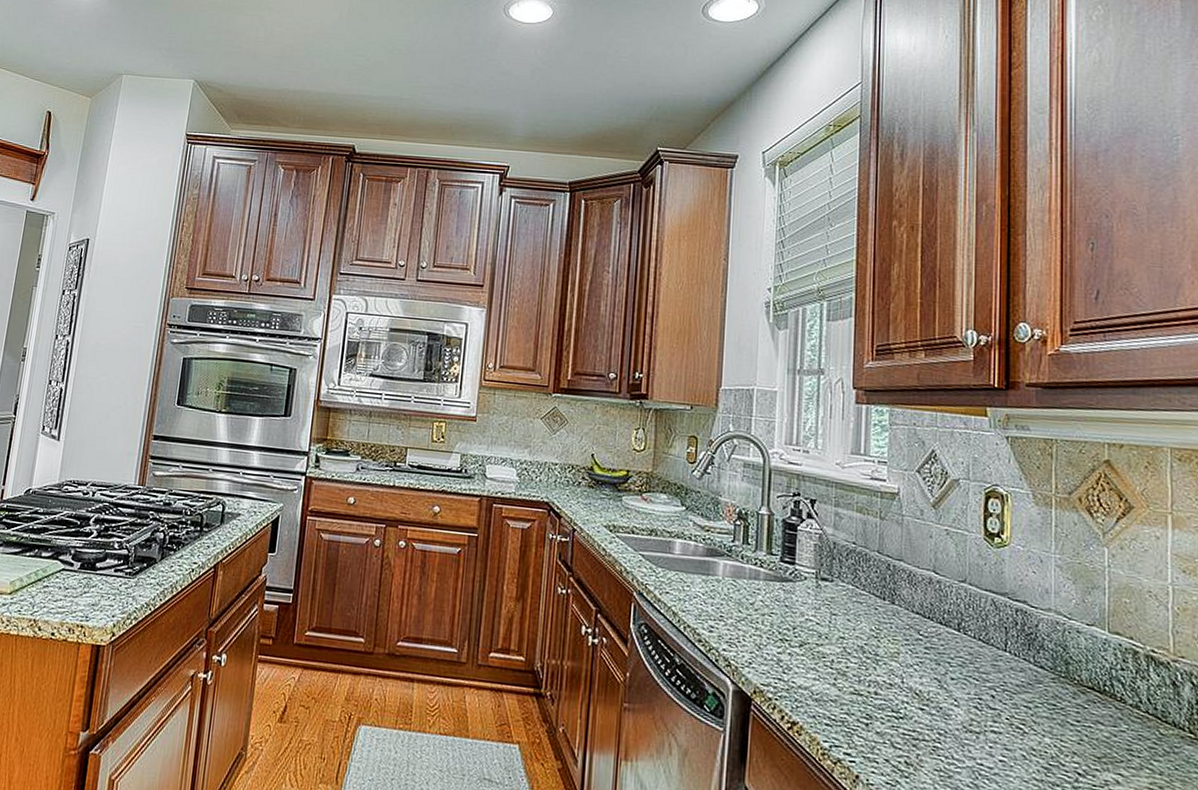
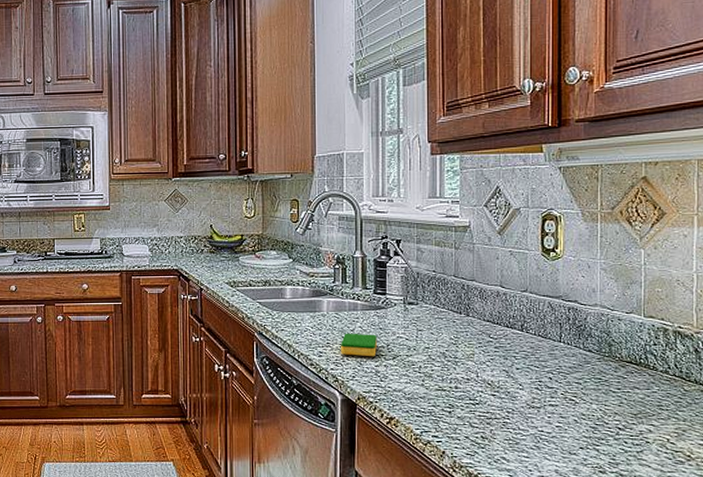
dish sponge: none [736,606,781,641] -> present [341,333,377,357]

